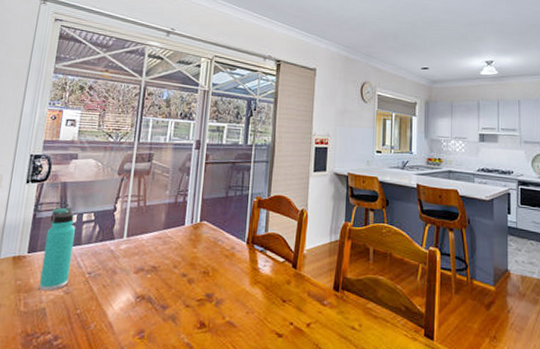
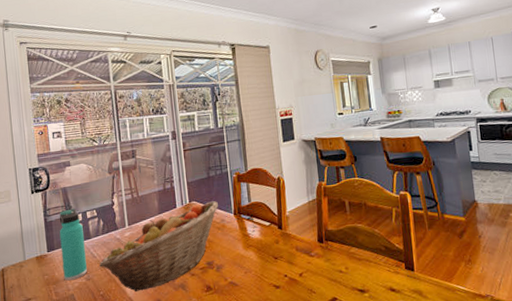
fruit basket: none [82,224,231,316] -> present [98,201,218,292]

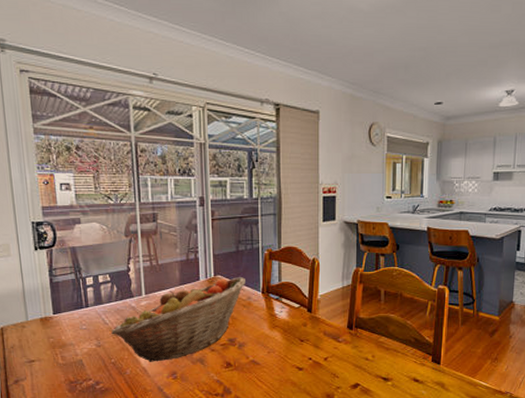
thermos bottle: present [59,208,87,281] -> none [66,270,97,346]

